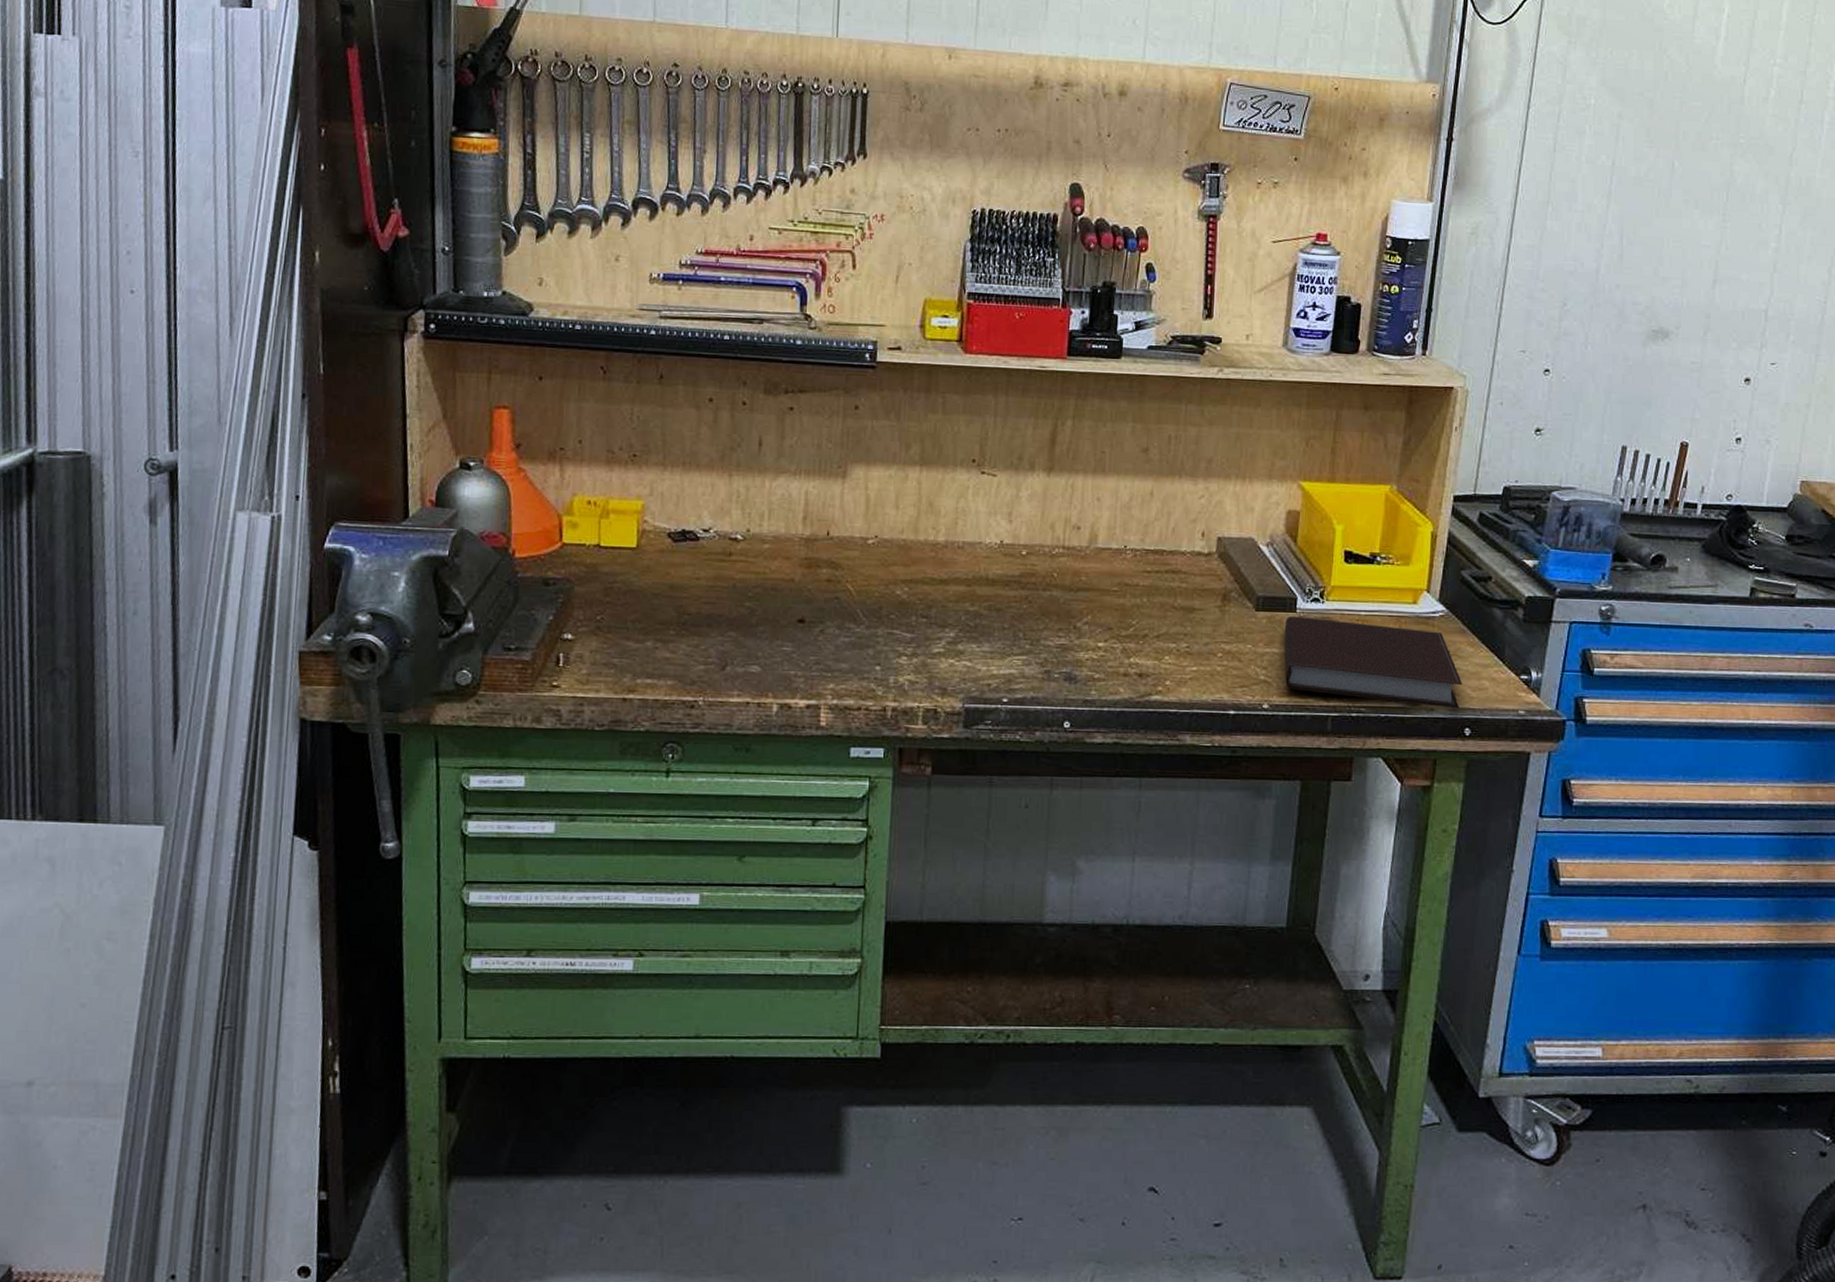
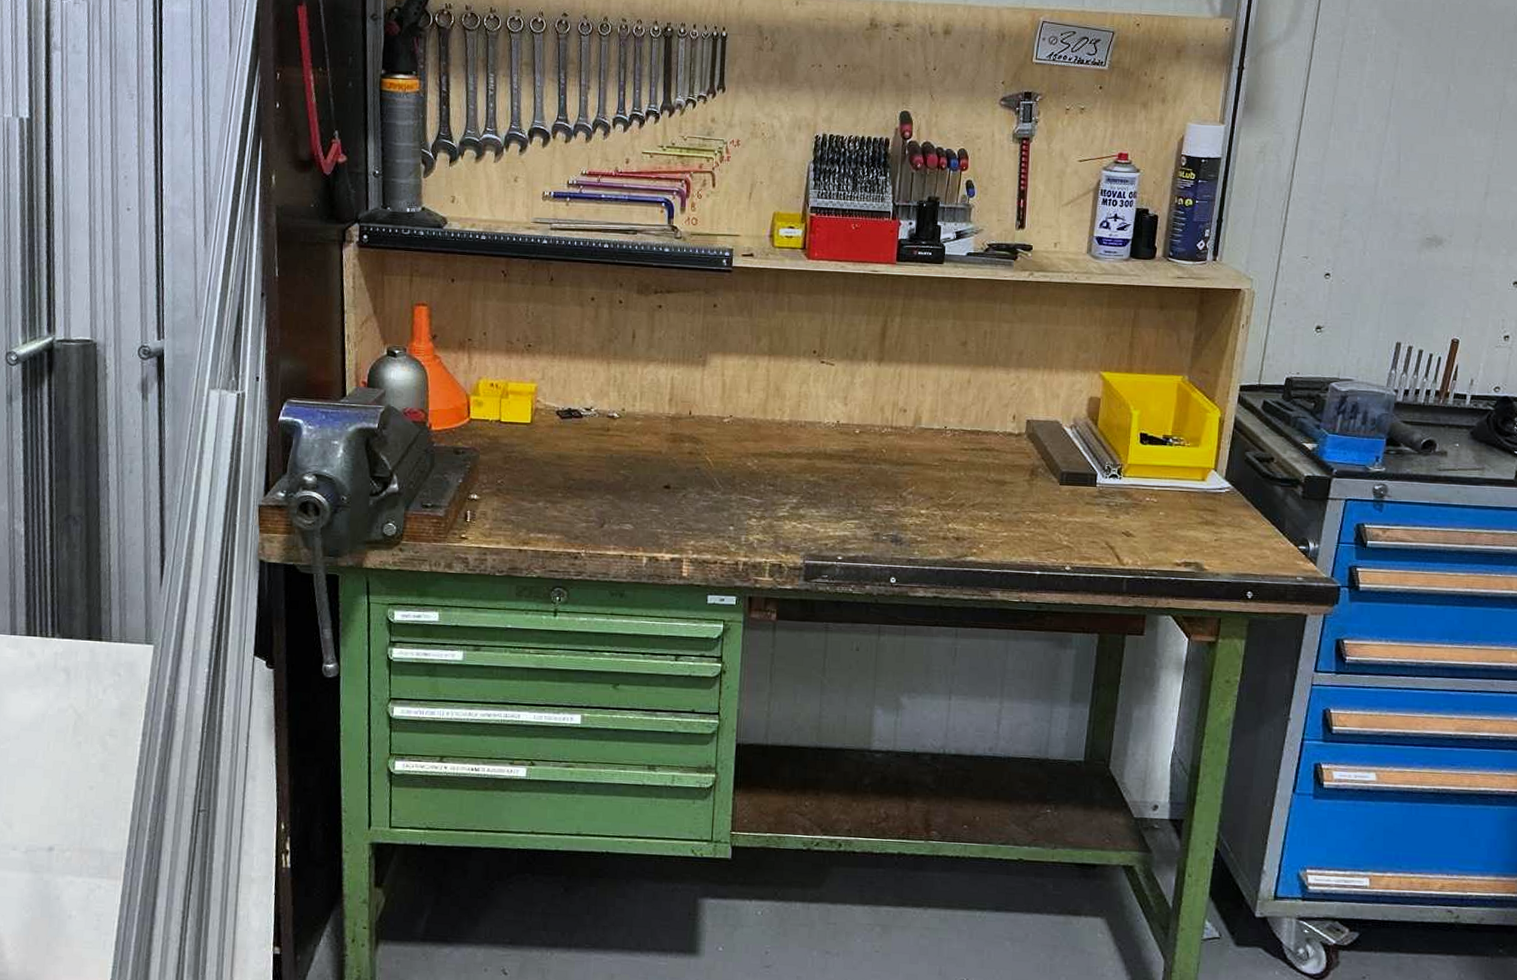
notebook: present [1284,617,1463,709] -> none [1085,490,1246,575]

